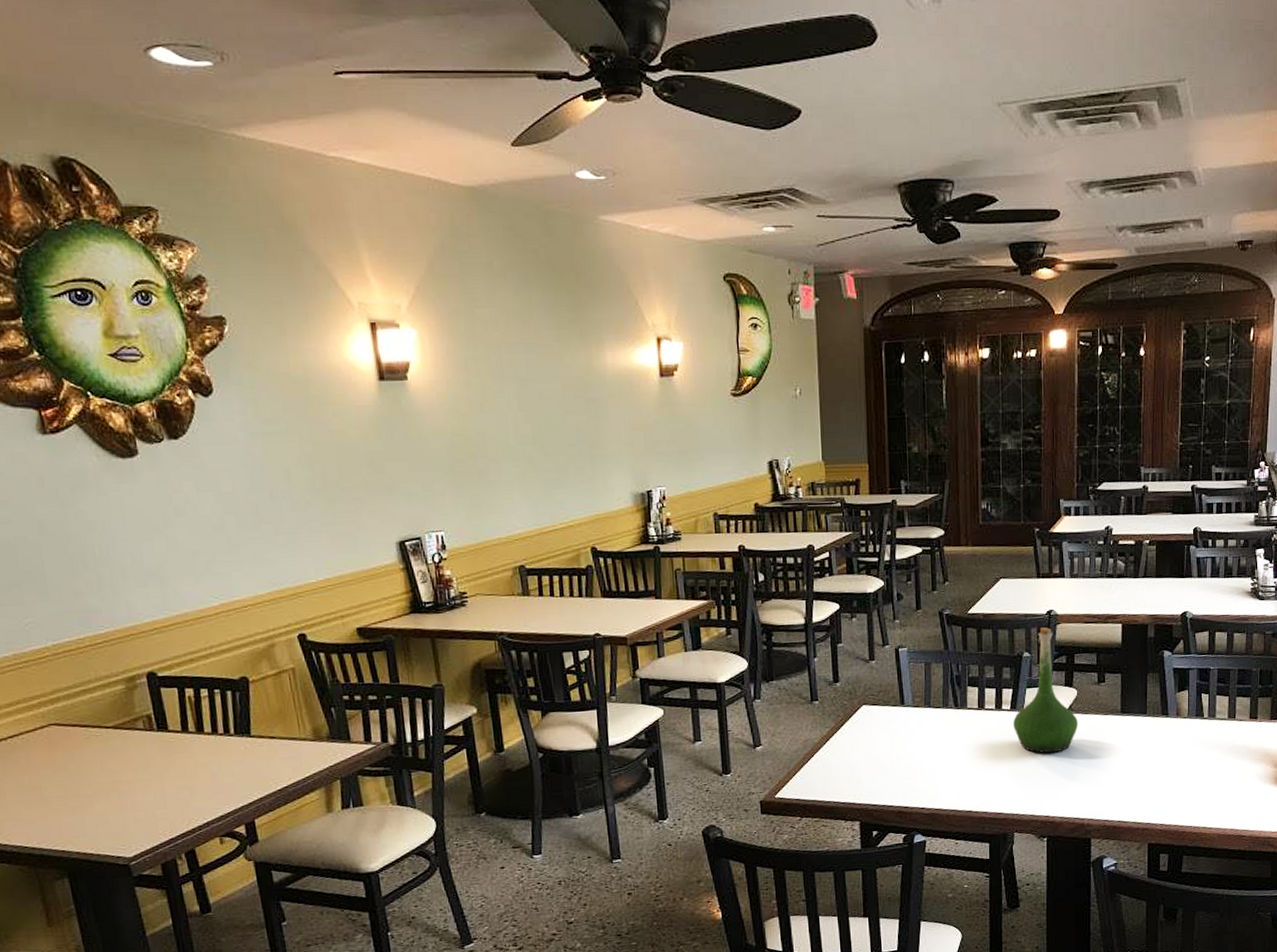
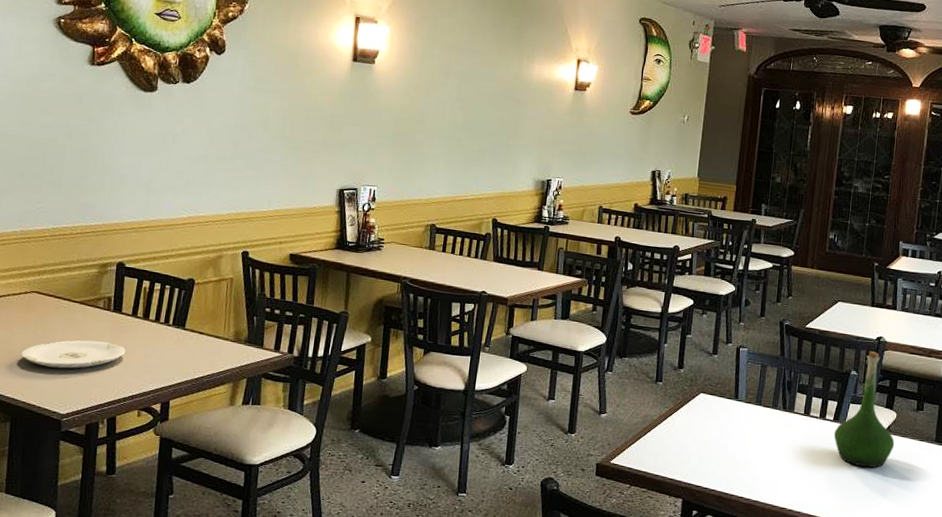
plate: none [57,767,186,808] -> present [21,340,126,369]

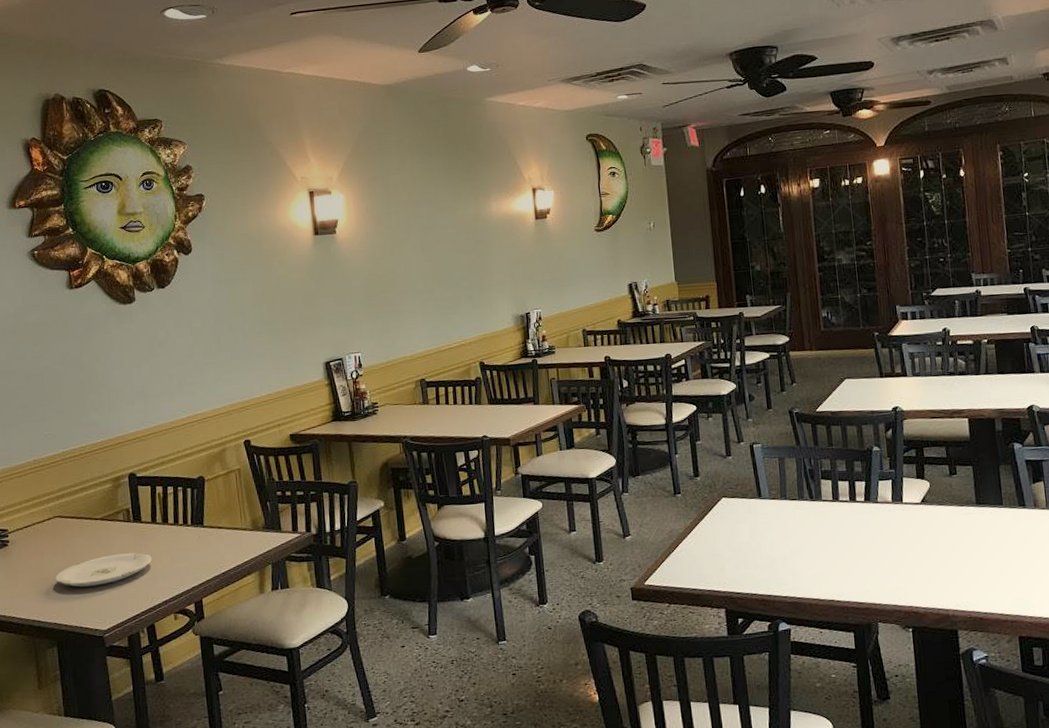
vase: present [833,350,895,468] -> none [867,422,934,544]

